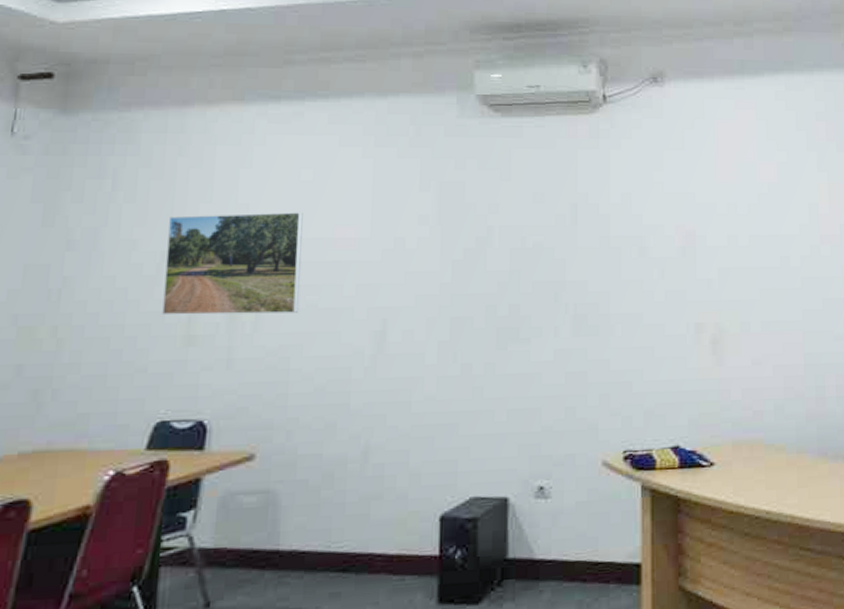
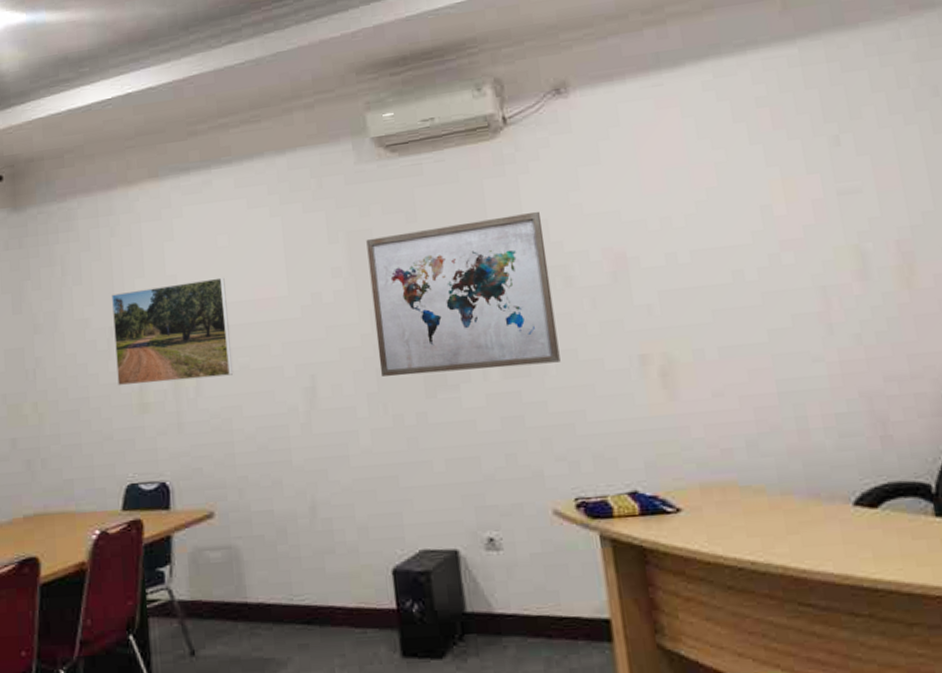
wall art: none [454,184,627,327] -> present [366,211,561,377]

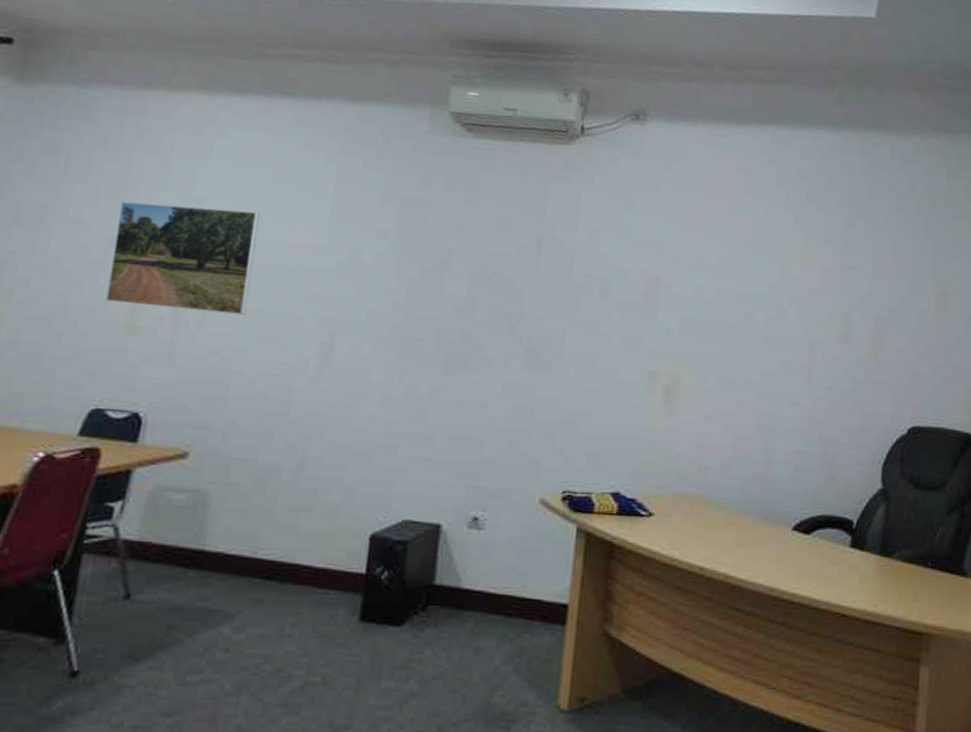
wall art: present [366,211,561,377] -> none [404,209,594,364]

